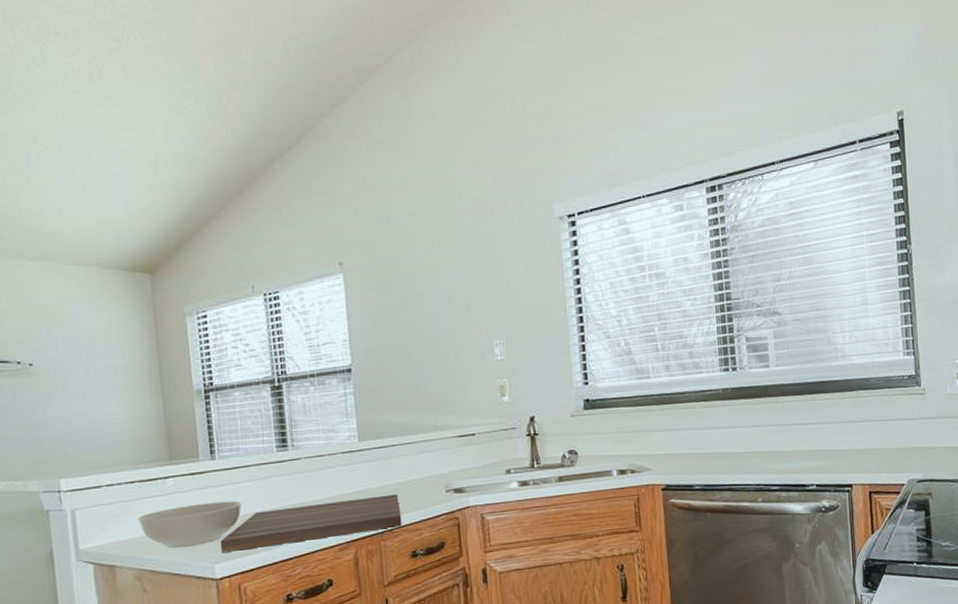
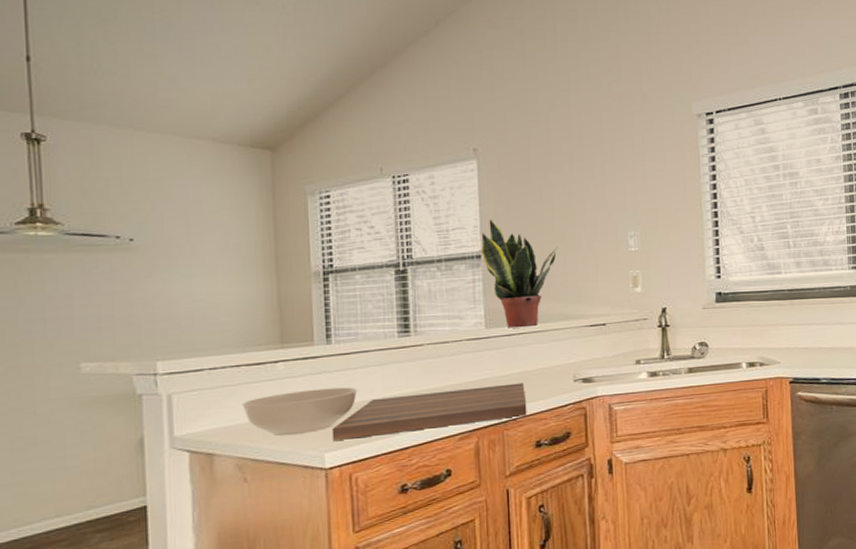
potted plant: none [350,333,425,441] -> present [480,220,558,328]

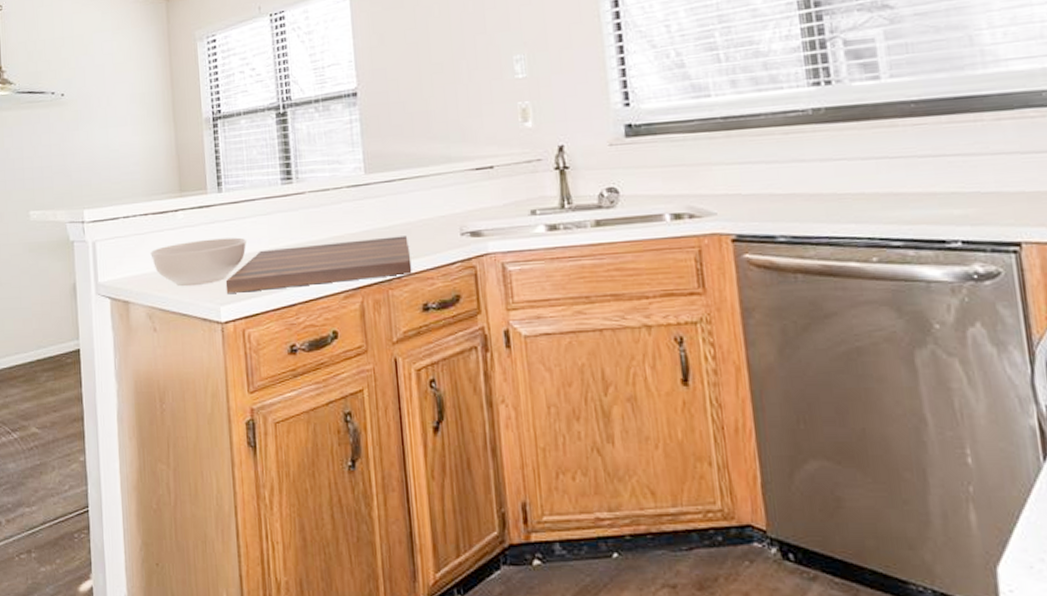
potted plant: present [480,220,558,328] -> none [356,53,436,174]

